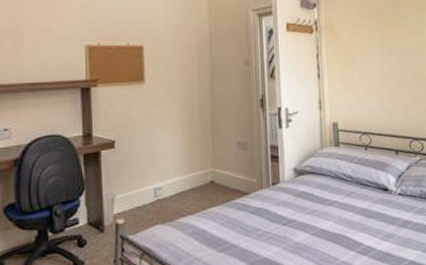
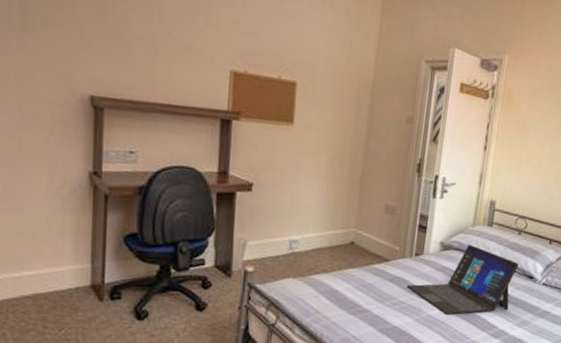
laptop: none [269,167,372,238] -> present [406,245,519,315]

